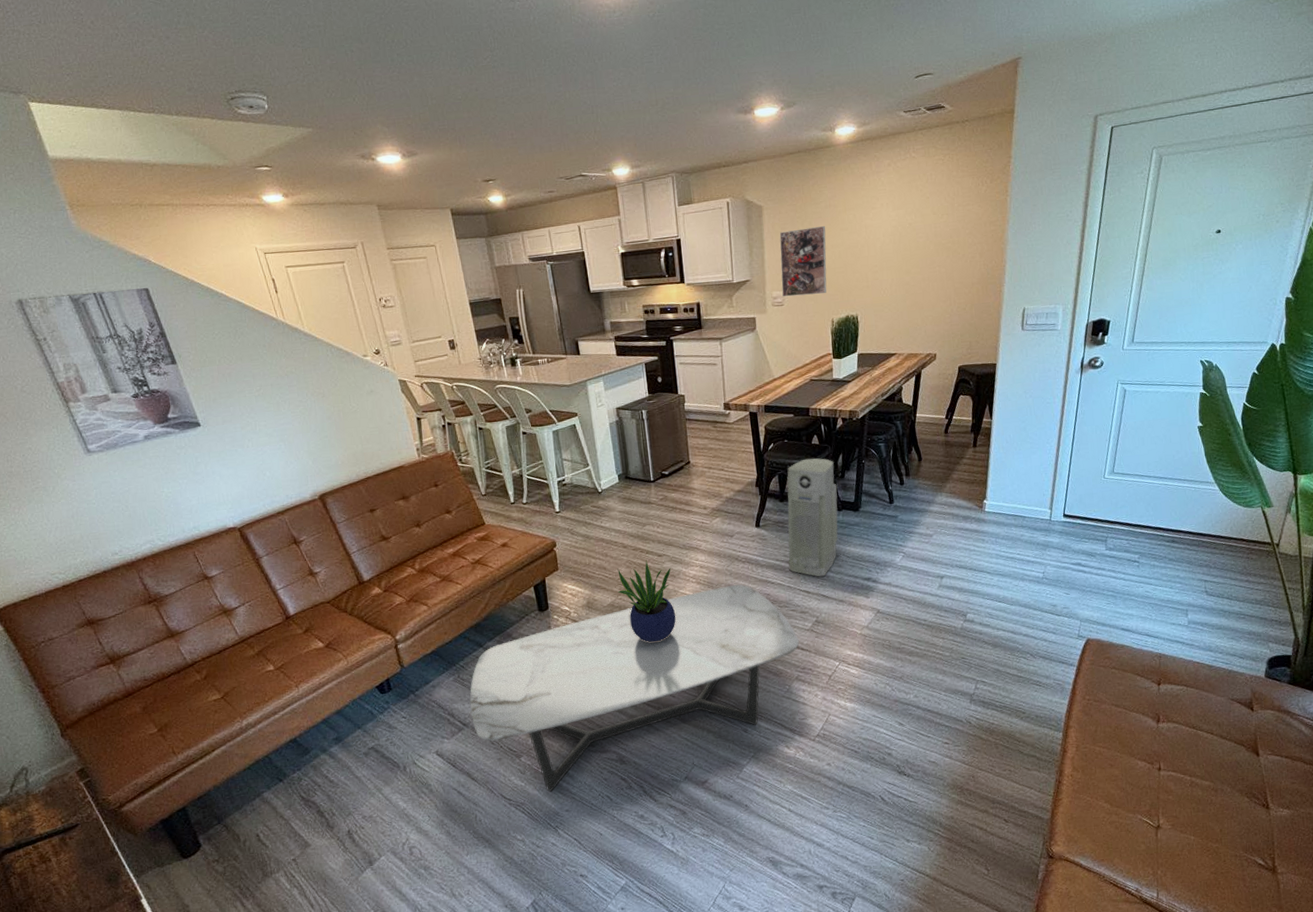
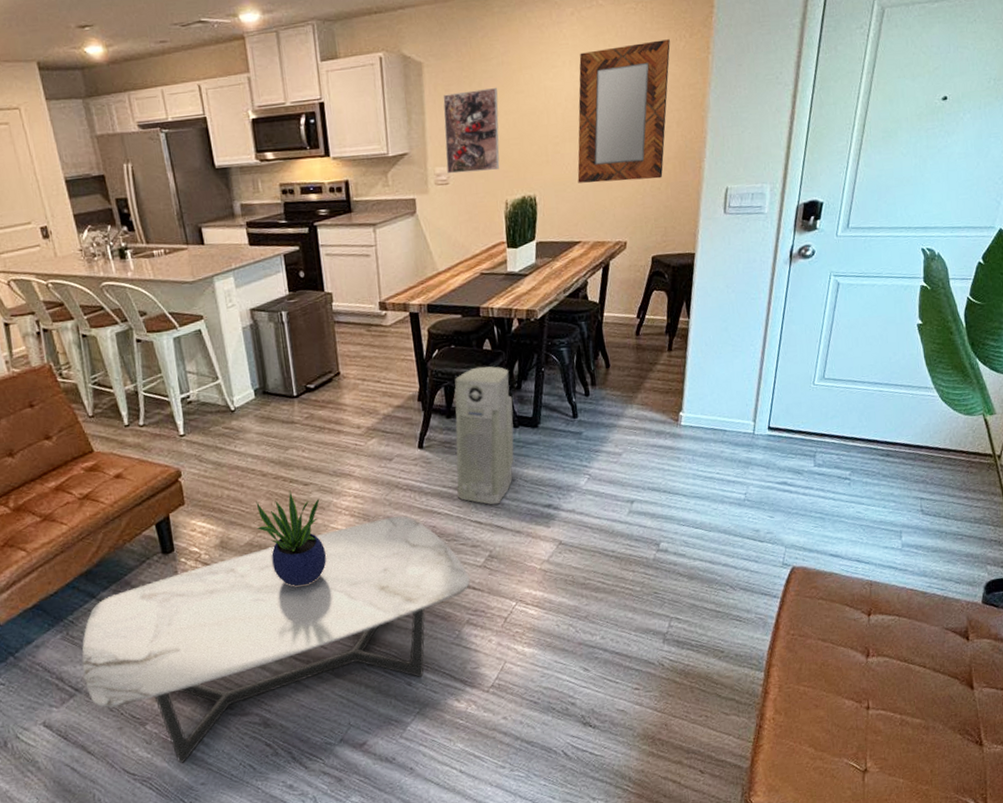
home mirror: none [893,184,974,305] -> present [577,39,670,183]

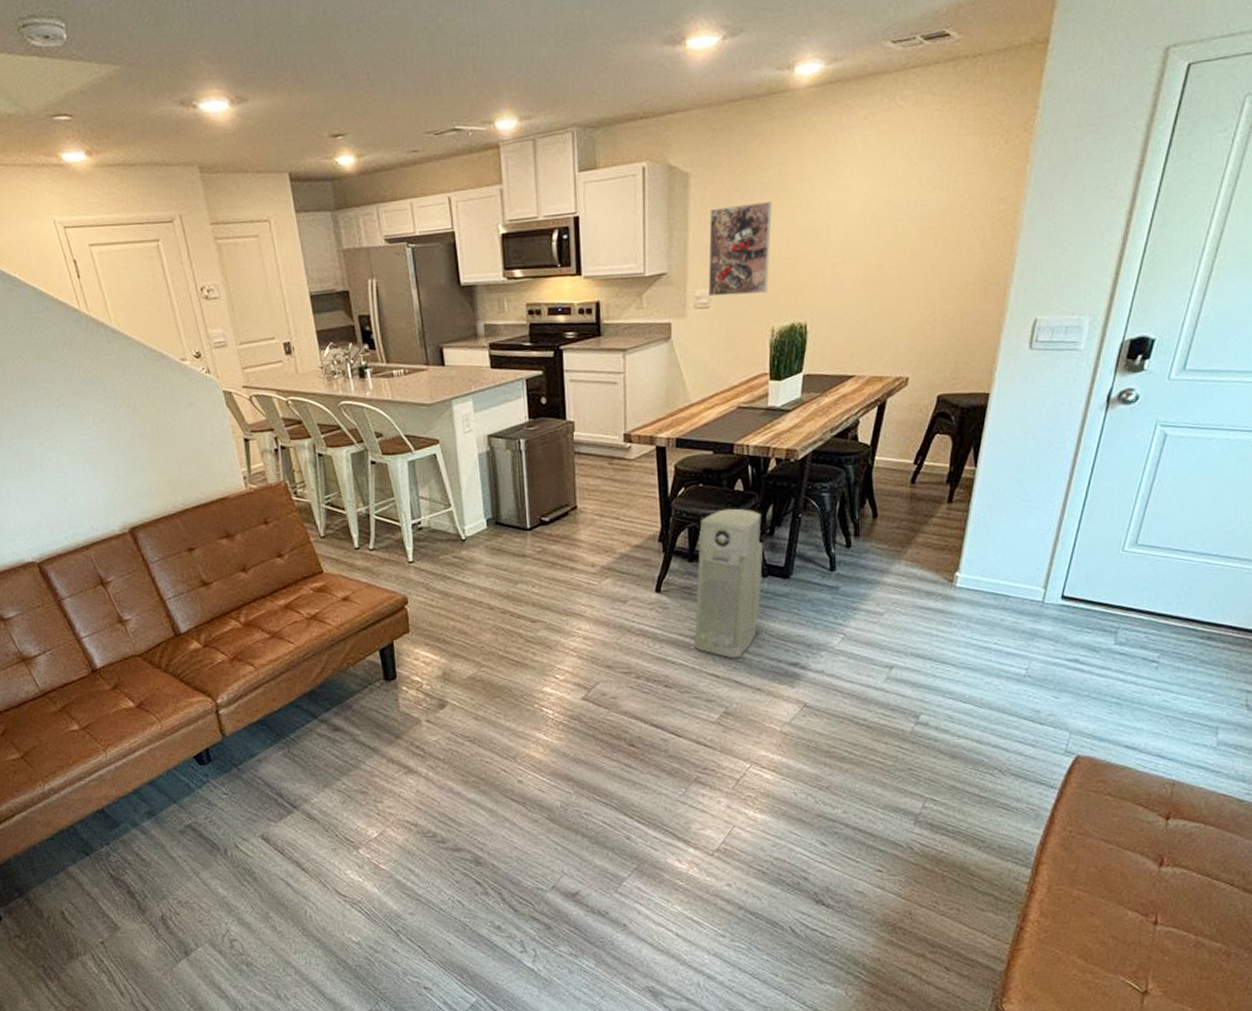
coffee table: present [81,516,470,764] -> none [300,662,702,892]
potted plant: present [256,490,327,586] -> none [480,626,551,726]
home mirror: present [577,39,670,183] -> none [857,146,980,310]

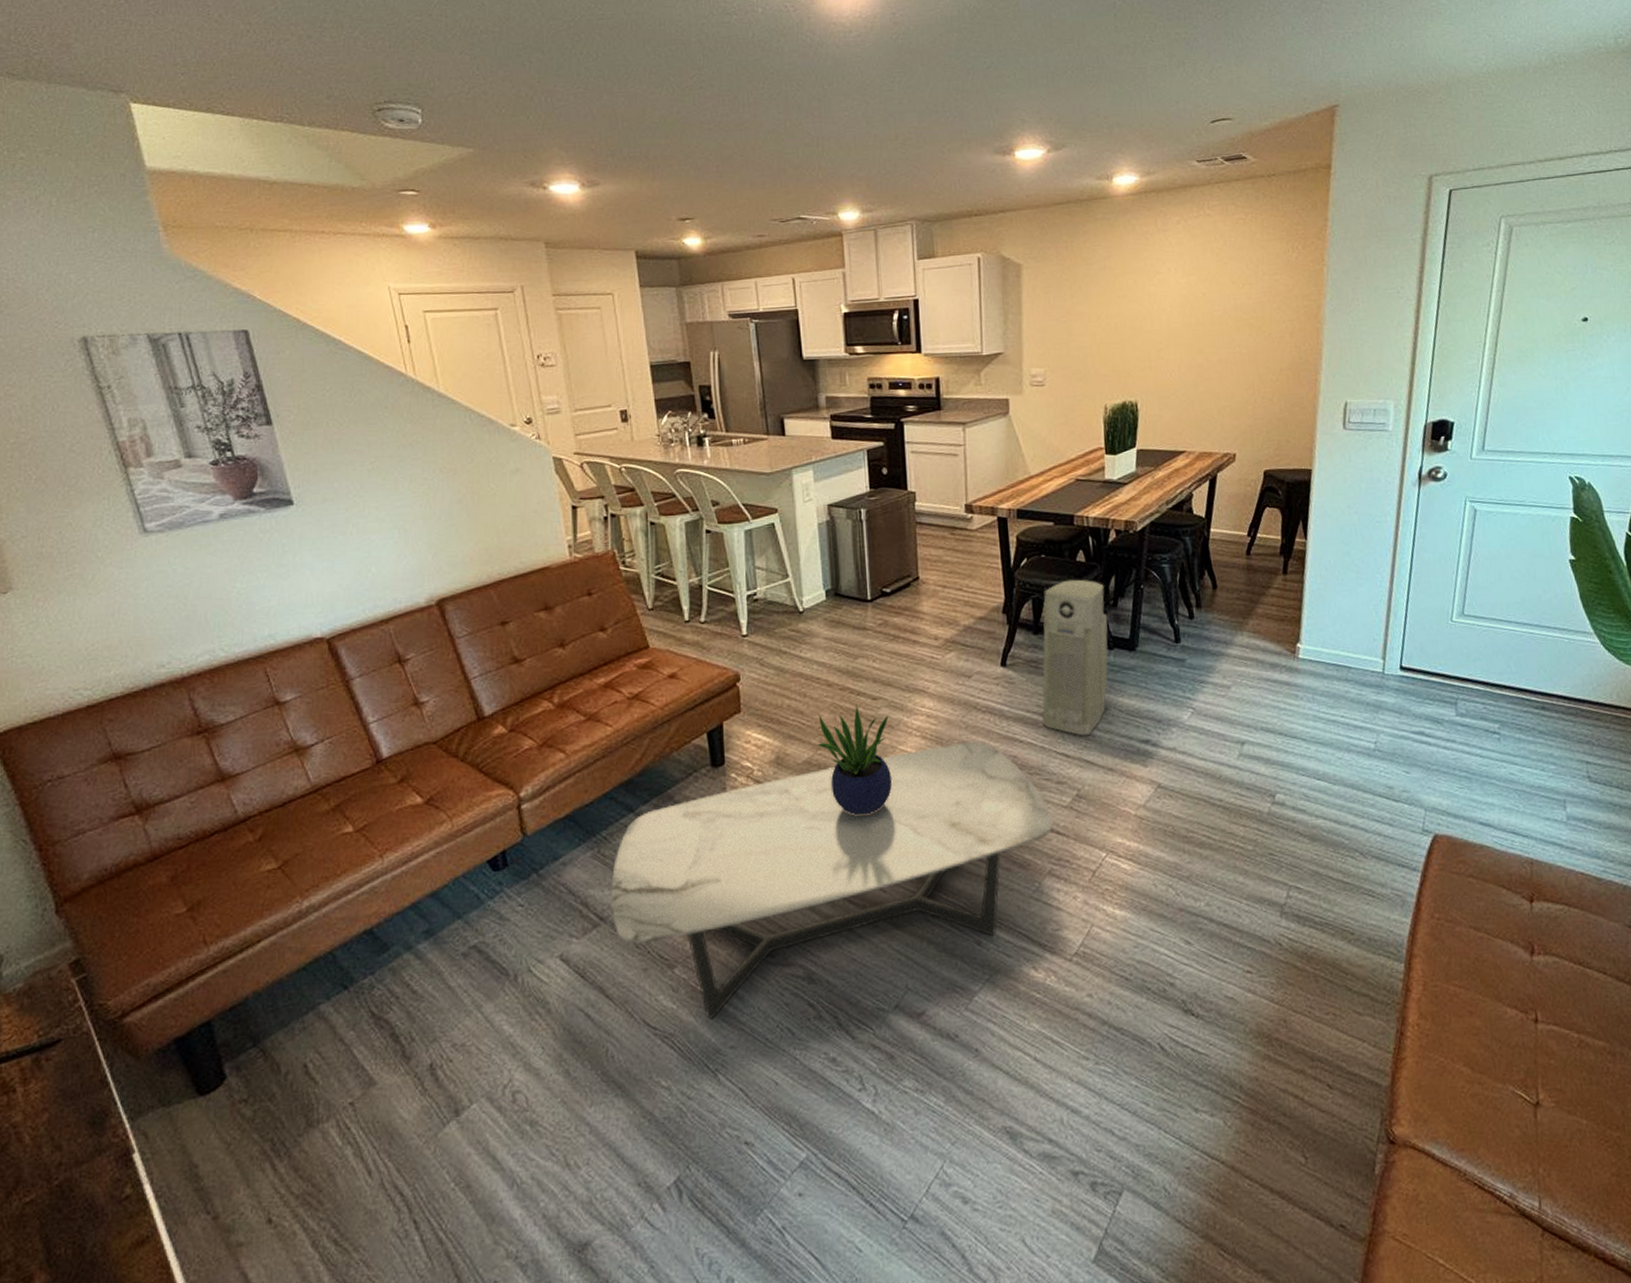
coffee table: none [300,662,702,892] -> present [610,742,1054,1020]
potted plant: none [480,626,551,726] -> present [817,704,893,816]
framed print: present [708,202,772,297] -> none [1041,292,1100,376]

